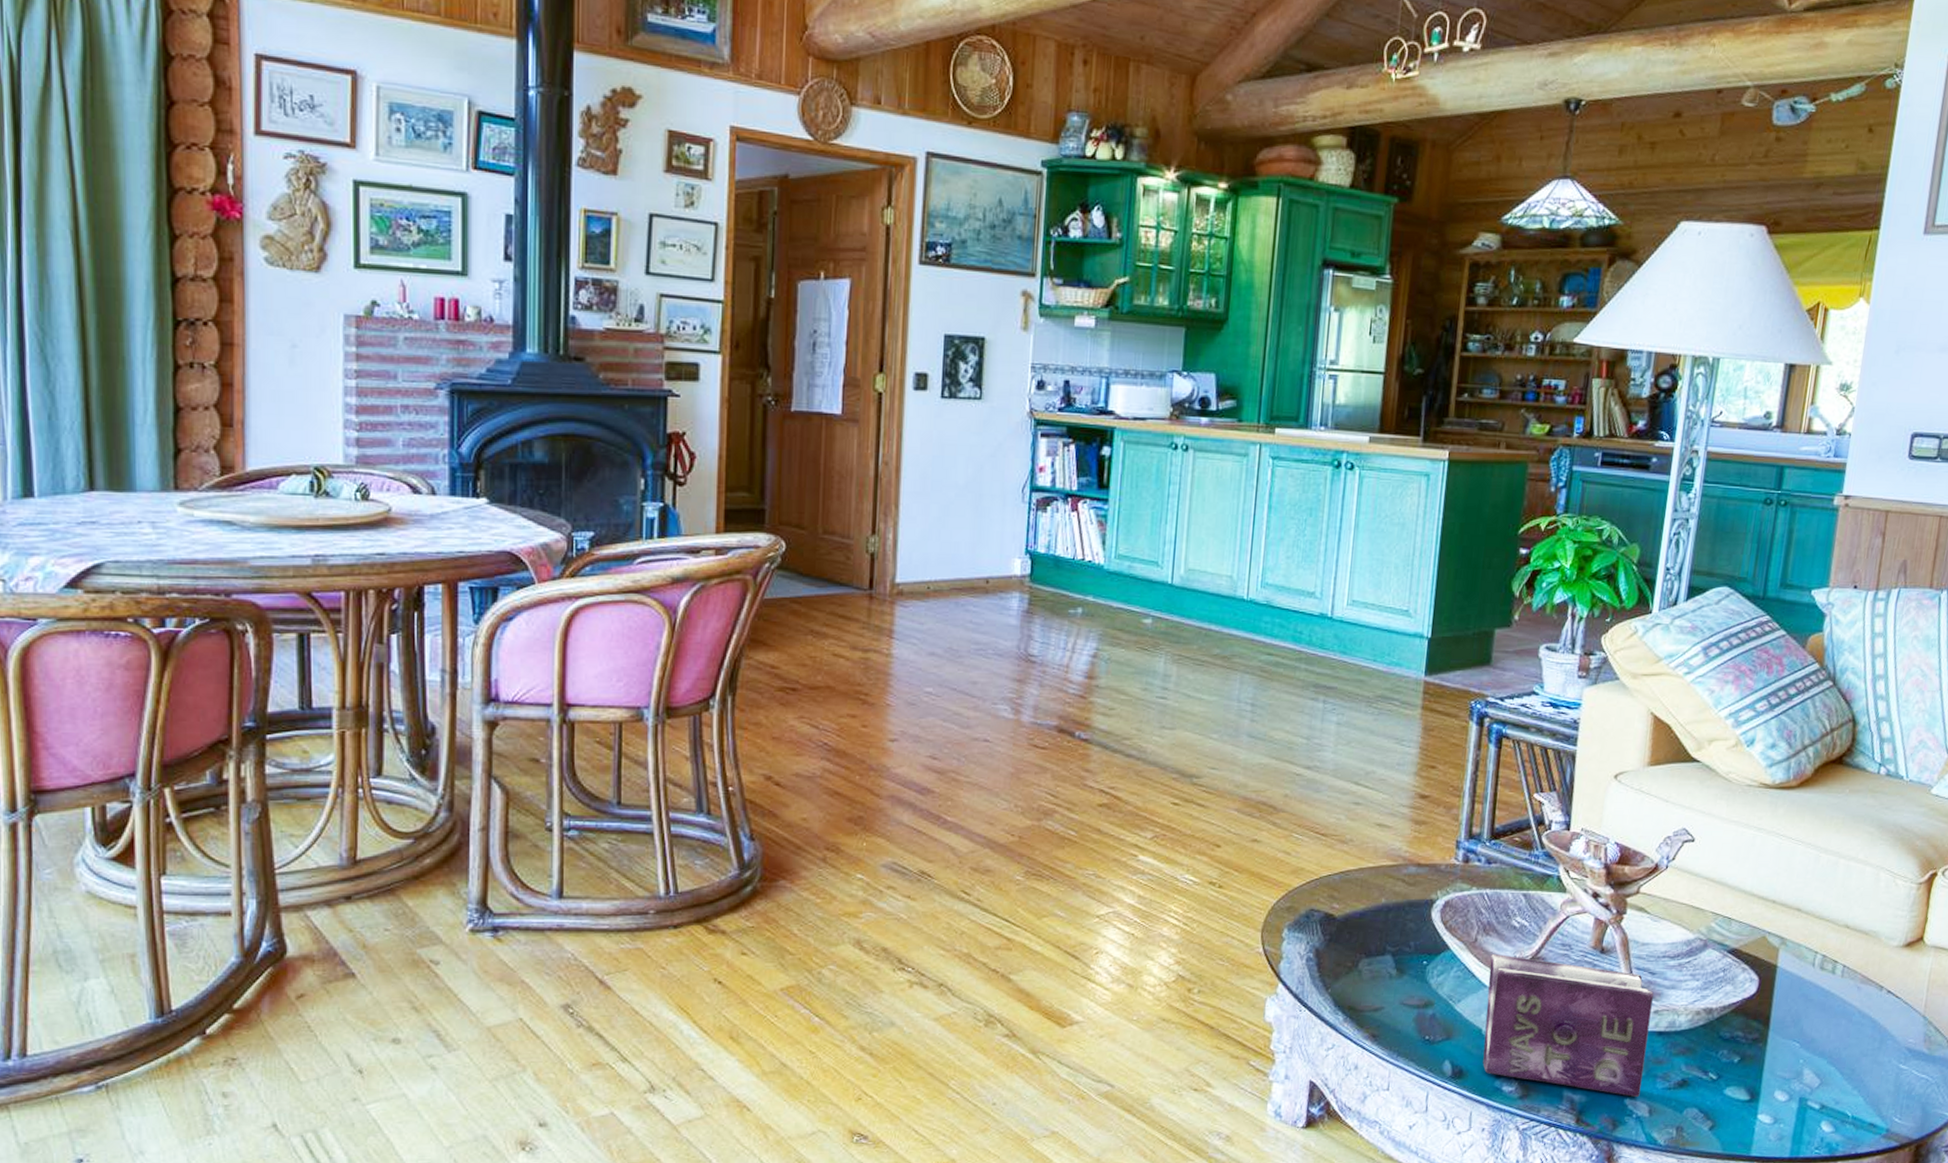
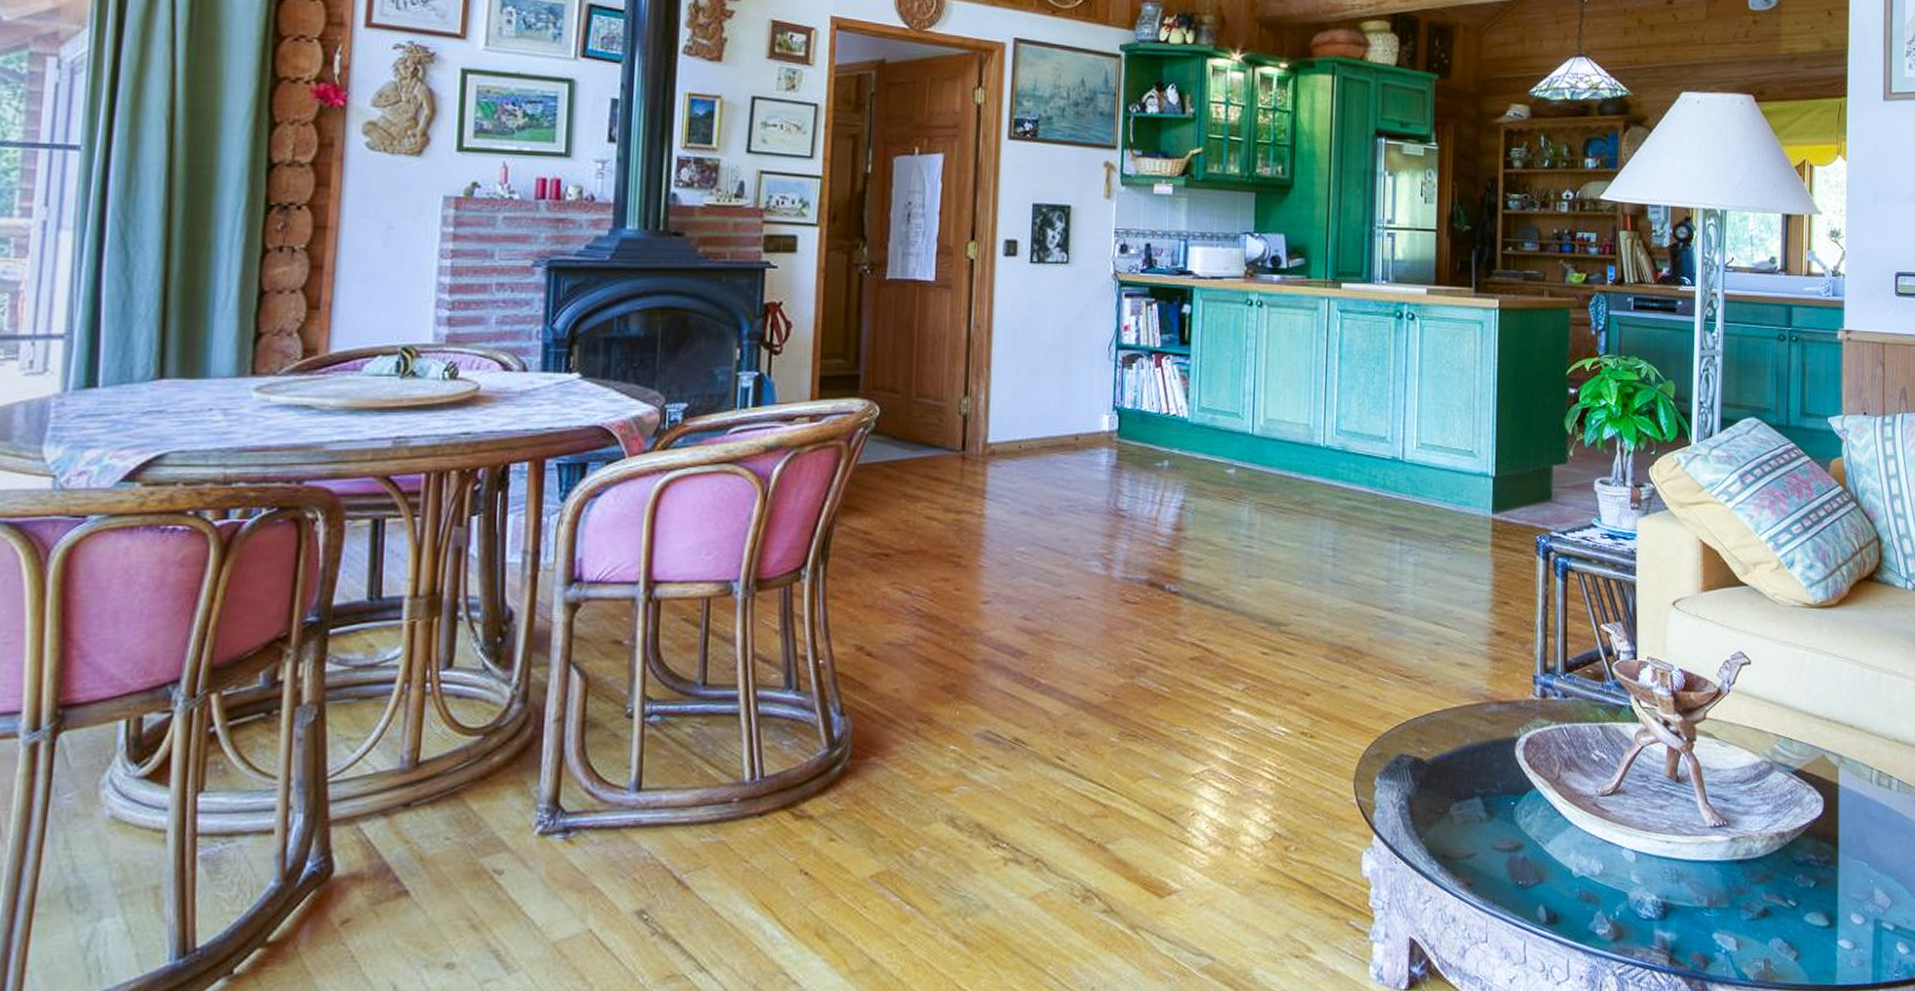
book: present [1483,953,1654,1097] -> none [1574,789,1729,931]

